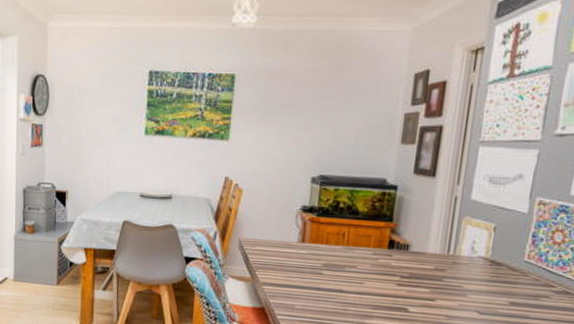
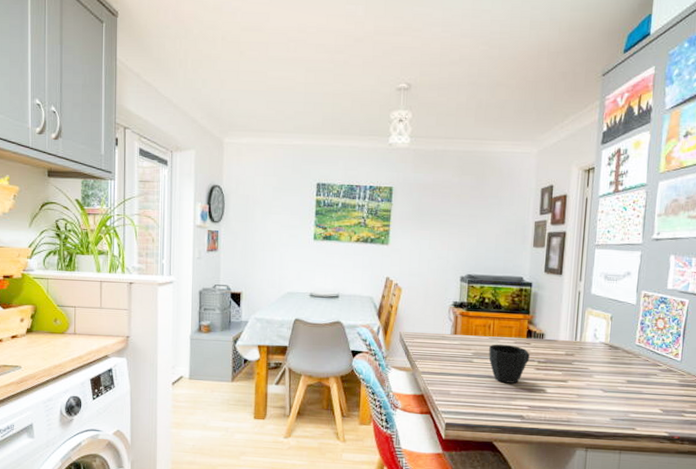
cup: none [341,254,391,300] -> present [489,344,530,384]

